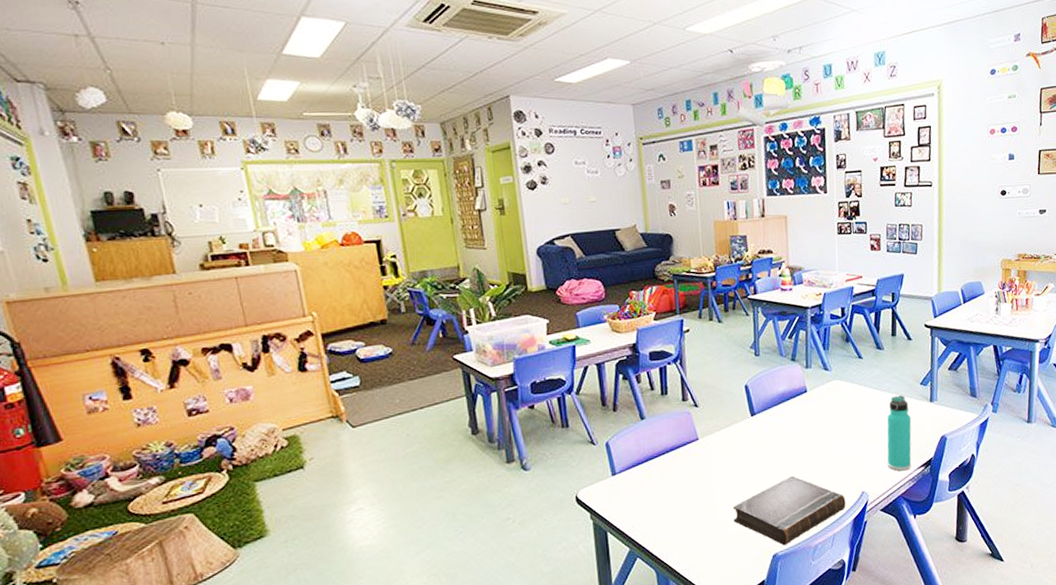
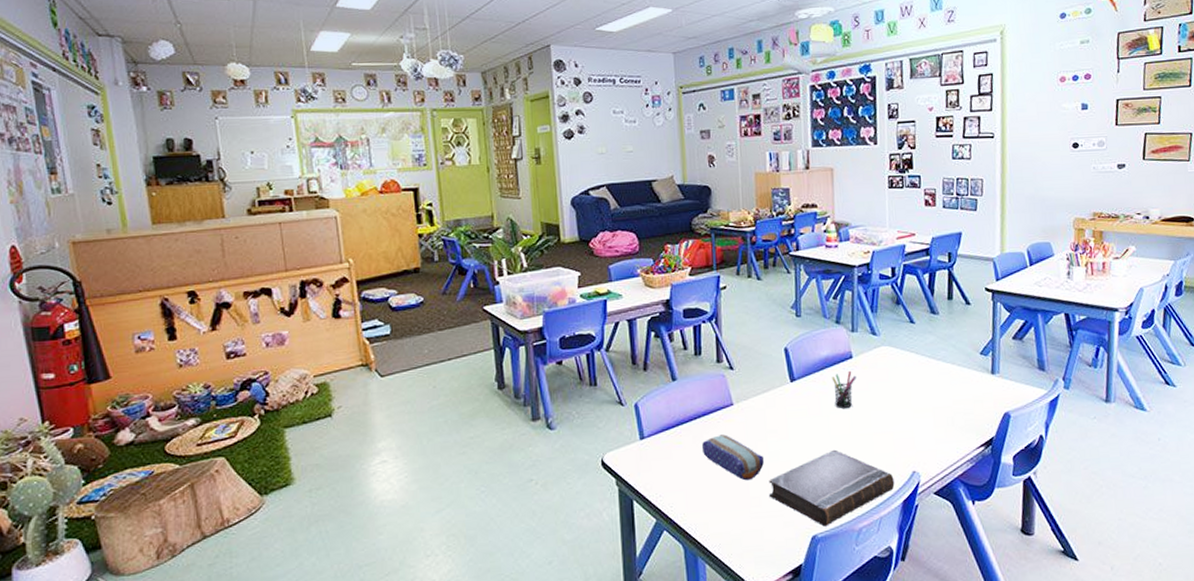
pencil case: none [671,467,728,508] -> present [702,434,764,481]
pen holder: none [788,403,811,439] -> present [831,370,856,408]
thermos bottle: present [887,395,912,471] -> none [942,365,970,451]

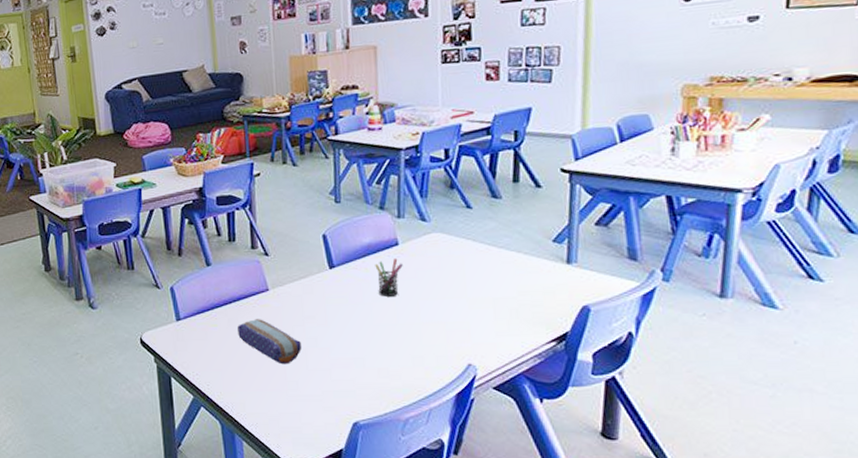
book: present [768,449,895,527] -> none [306,338,447,414]

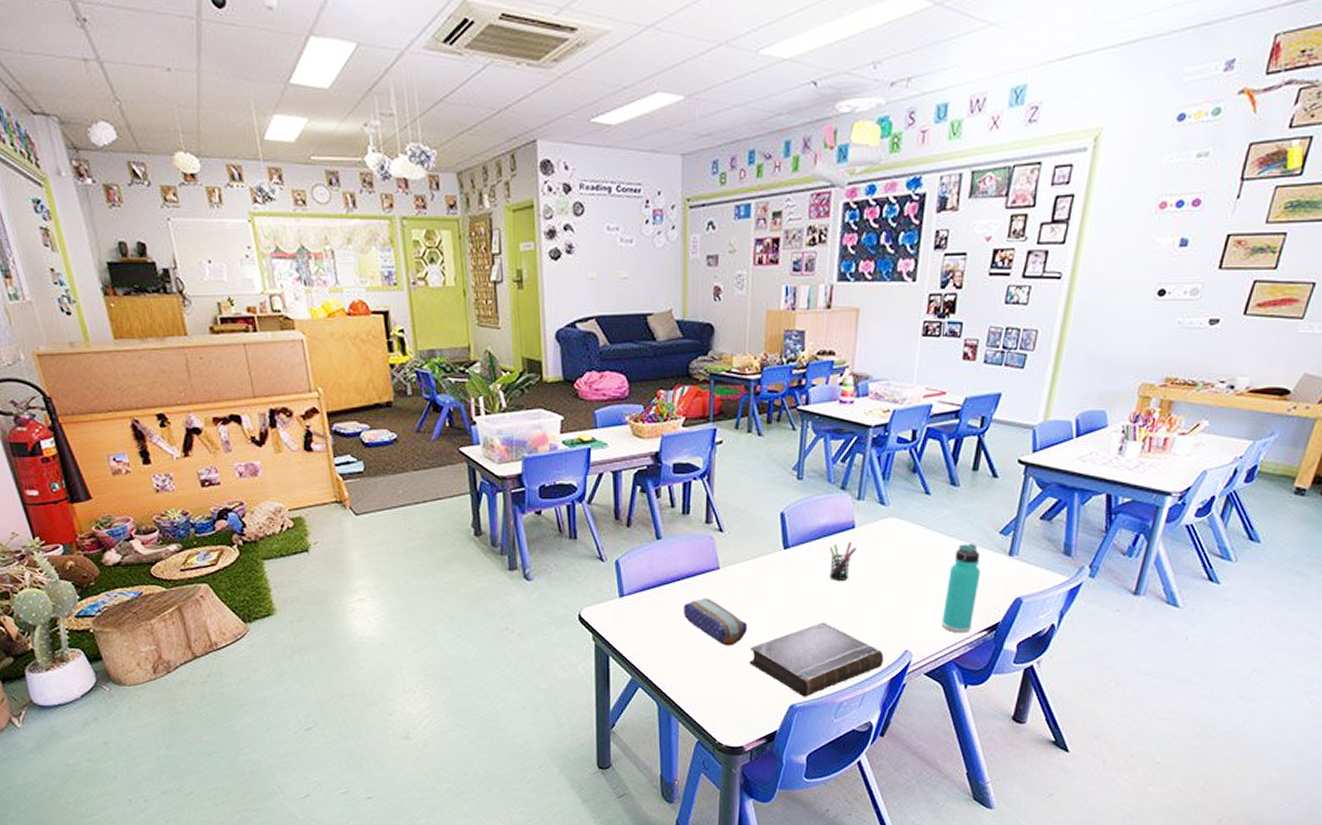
book: none [306,338,447,414] -> present [749,622,884,697]
thermos bottle: none [503,253,539,345] -> present [941,544,981,633]

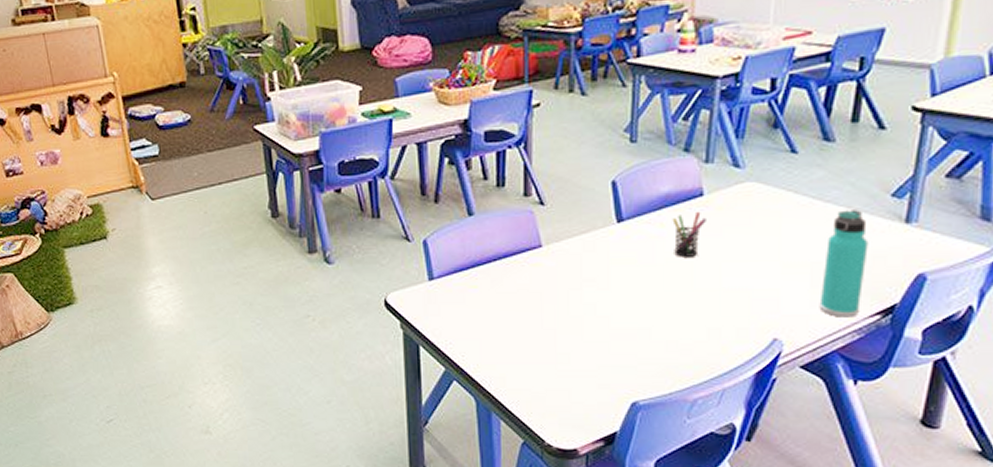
pencil case: present [684,598,747,646] -> none [502,280,576,334]
book: present [749,622,884,697] -> none [580,306,747,393]

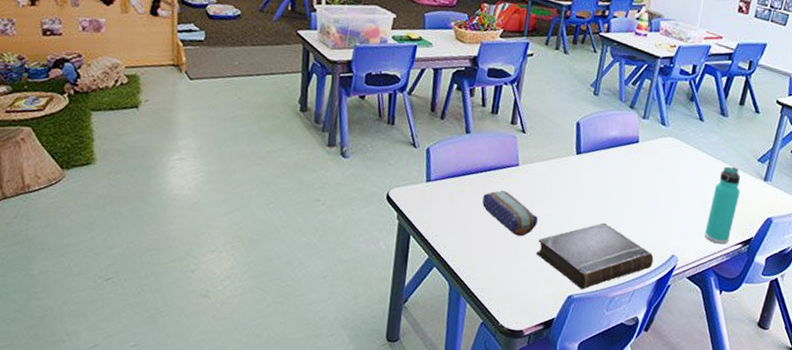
pencil case: none [502,280,576,334] -> present [482,190,538,237]
book: none [580,306,747,393] -> present [536,222,654,290]
pen holder: present [672,211,706,257] -> none [613,153,639,188]

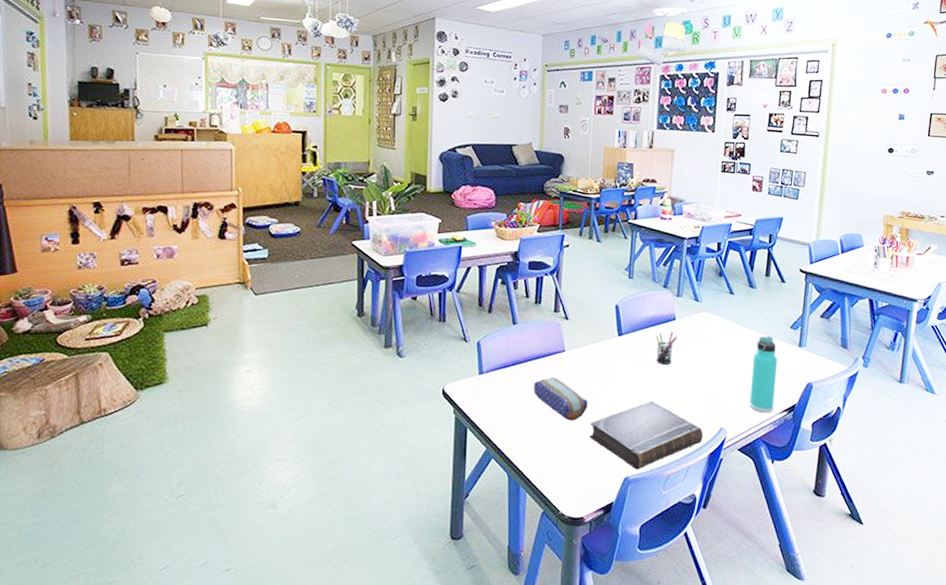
pen holder: none [613,153,639,188] -> present [655,331,677,364]

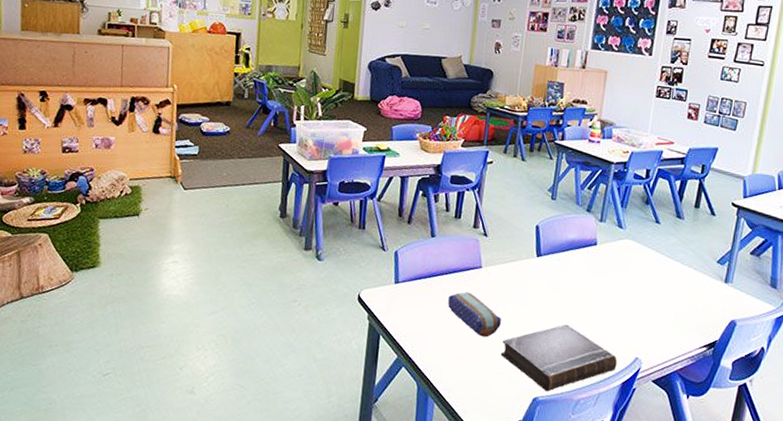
pen holder: present [655,331,677,364] -> none [574,256,598,289]
thermos bottle: present [749,336,778,413] -> none [667,268,701,347]

